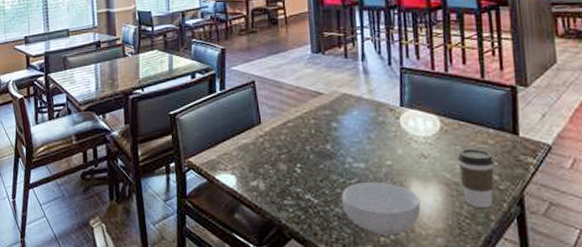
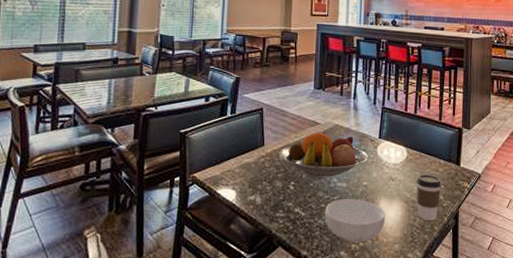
fruit bowl: none [278,102,390,157] -> present [278,131,369,177]

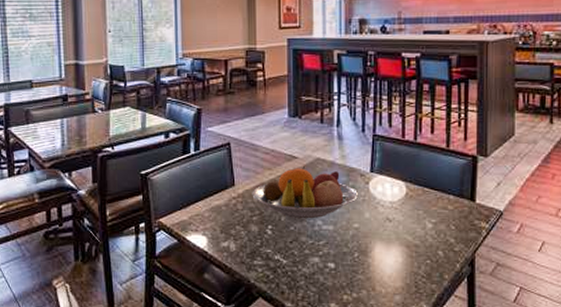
cereal bowl: present [325,199,385,242] -> none [310,244,382,293]
coffee cup: present [416,174,442,220] -> none [419,213,452,268]

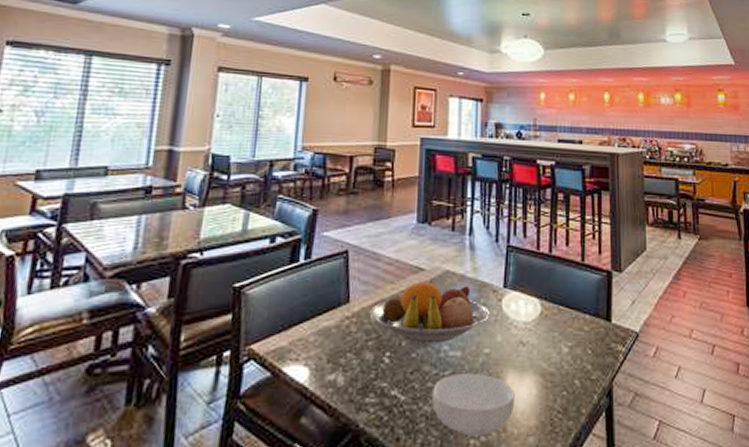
cereal bowl: none [310,244,382,293] -> present [432,373,515,437]

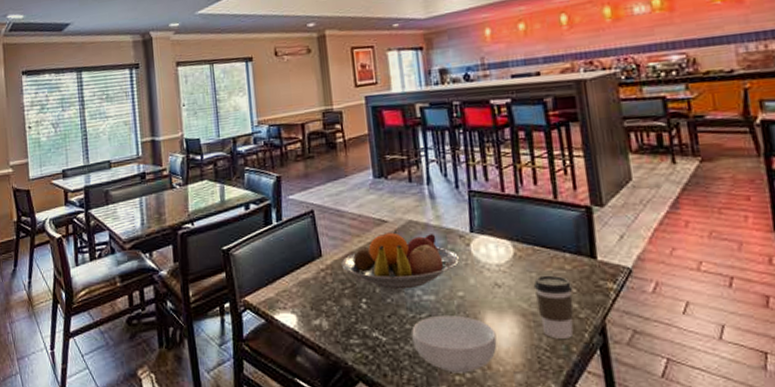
coffee cup: none [555,335,589,400] -> present [533,275,574,339]

